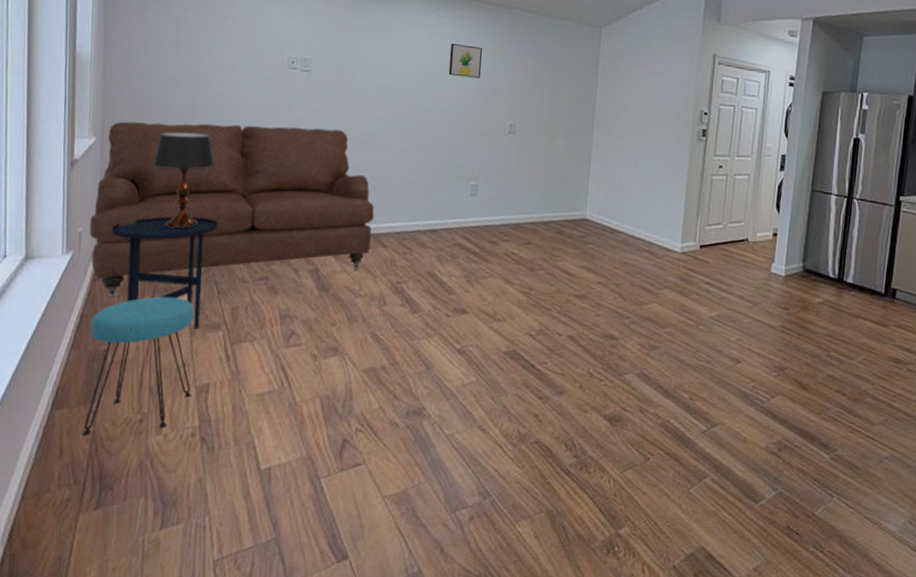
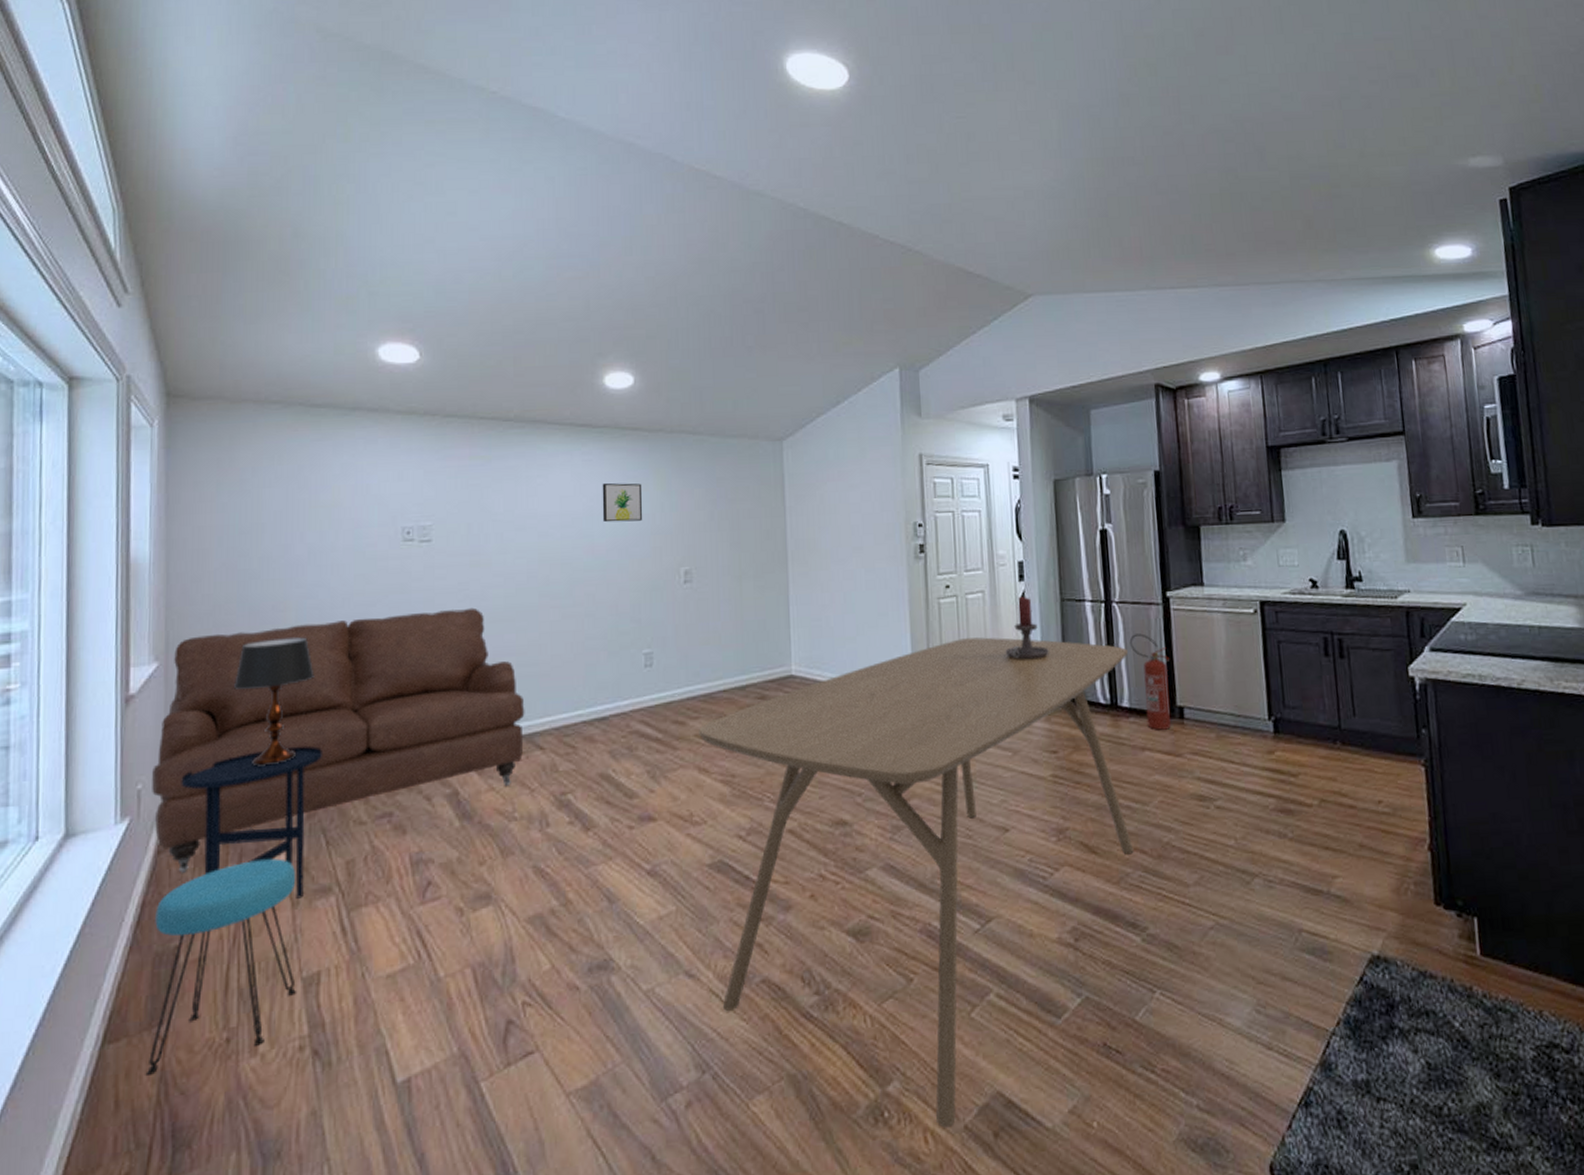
dining table: none [503,209,859,565] -> present [699,637,1134,1128]
candle holder: none [759,182,795,235] -> present [1005,596,1049,660]
fire extinguisher: none [861,226,893,305] -> present [1129,633,1171,730]

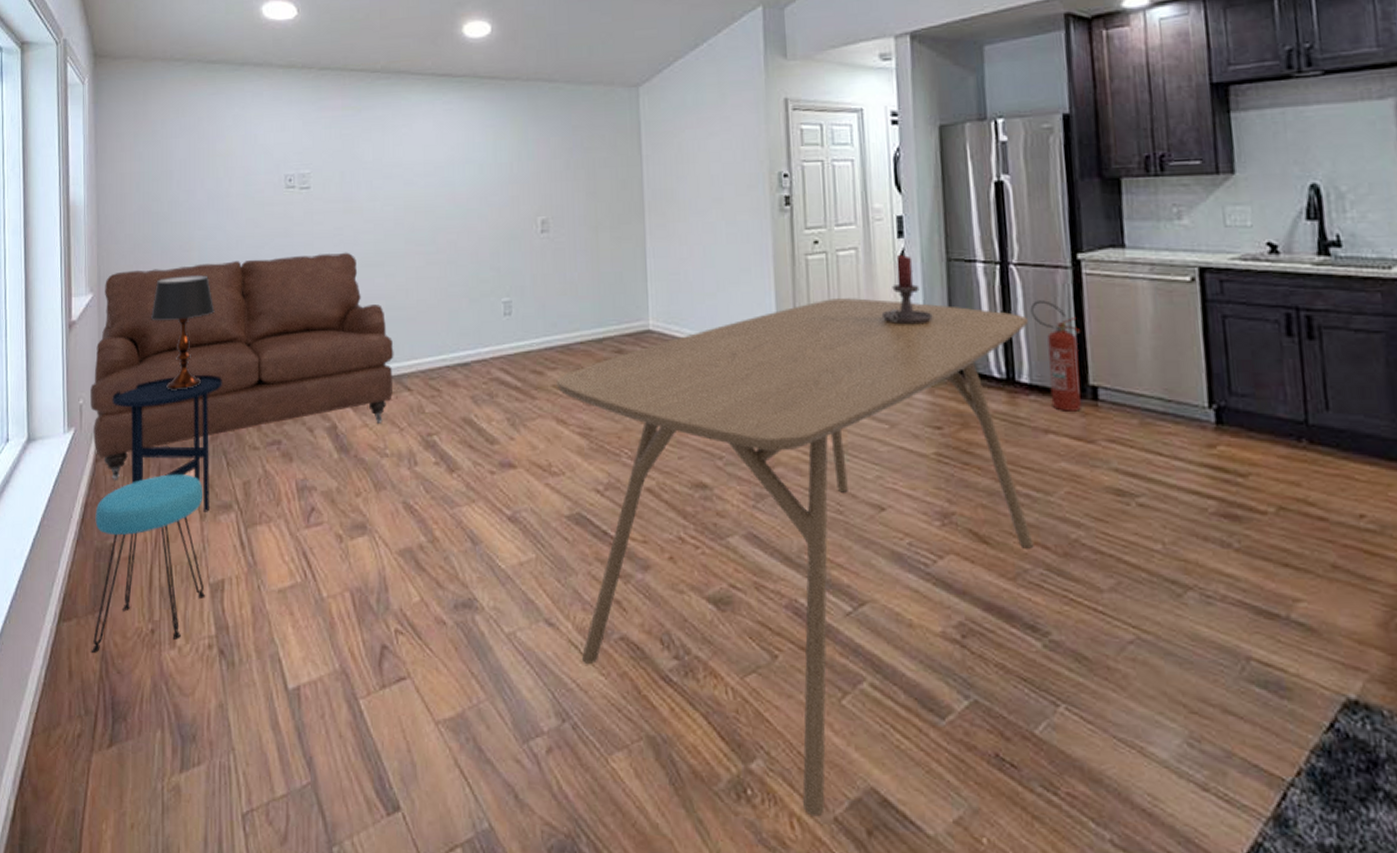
wall art: present [602,482,643,523] -> none [462,131,501,171]

